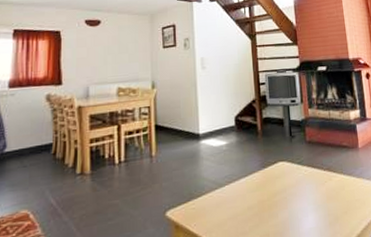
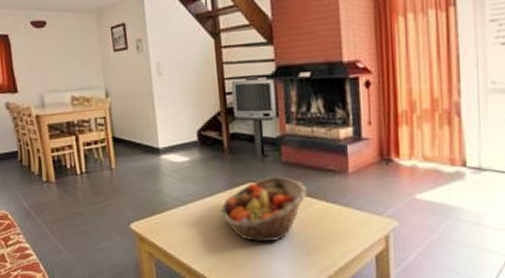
fruit basket: none [254,154,327,218] -> present [220,176,307,242]

